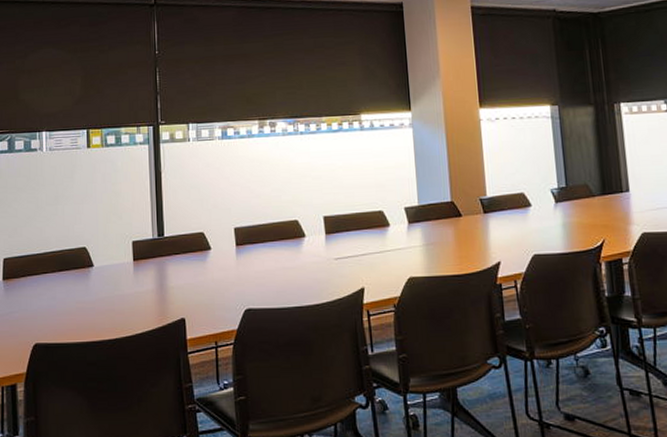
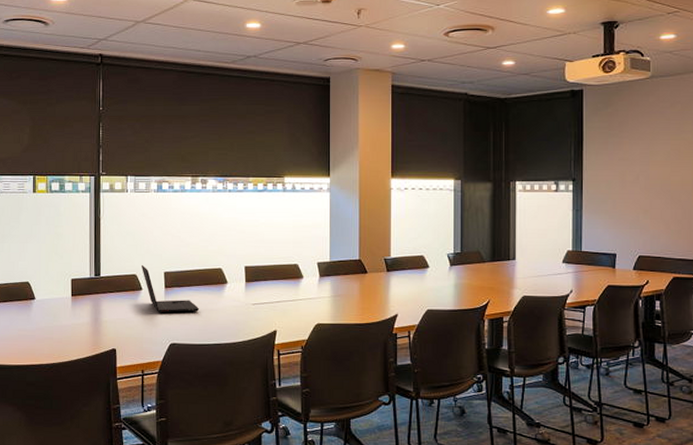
laptop: none [209,220,276,274] -> present [142,264,200,312]

